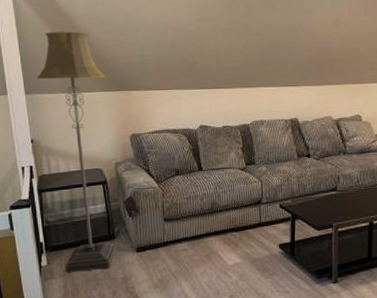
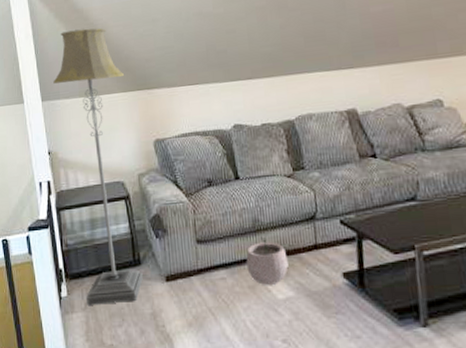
plant pot: none [204,215,238,255] -> present [246,234,288,286]

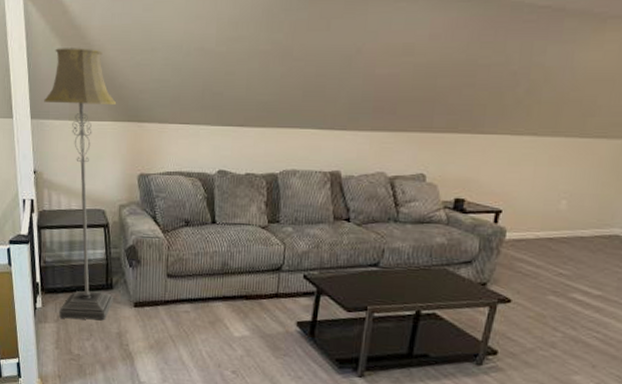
plant pot: present [246,234,288,286] -> none [210,278,249,324]

